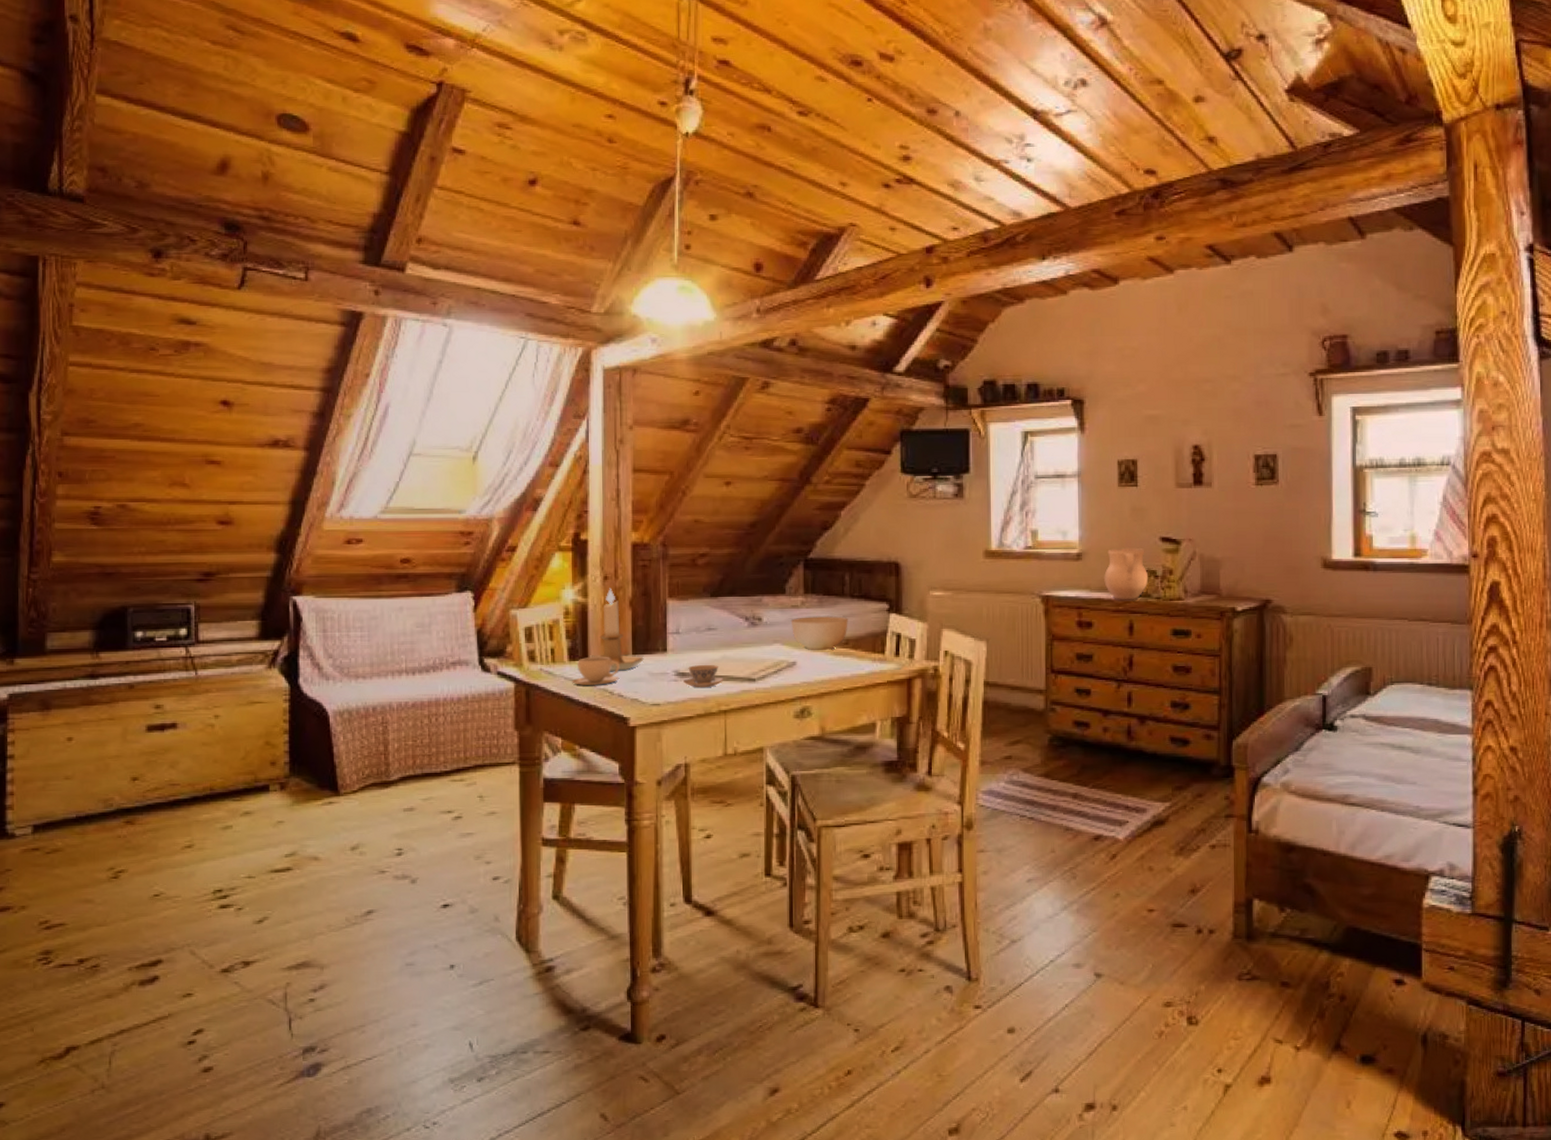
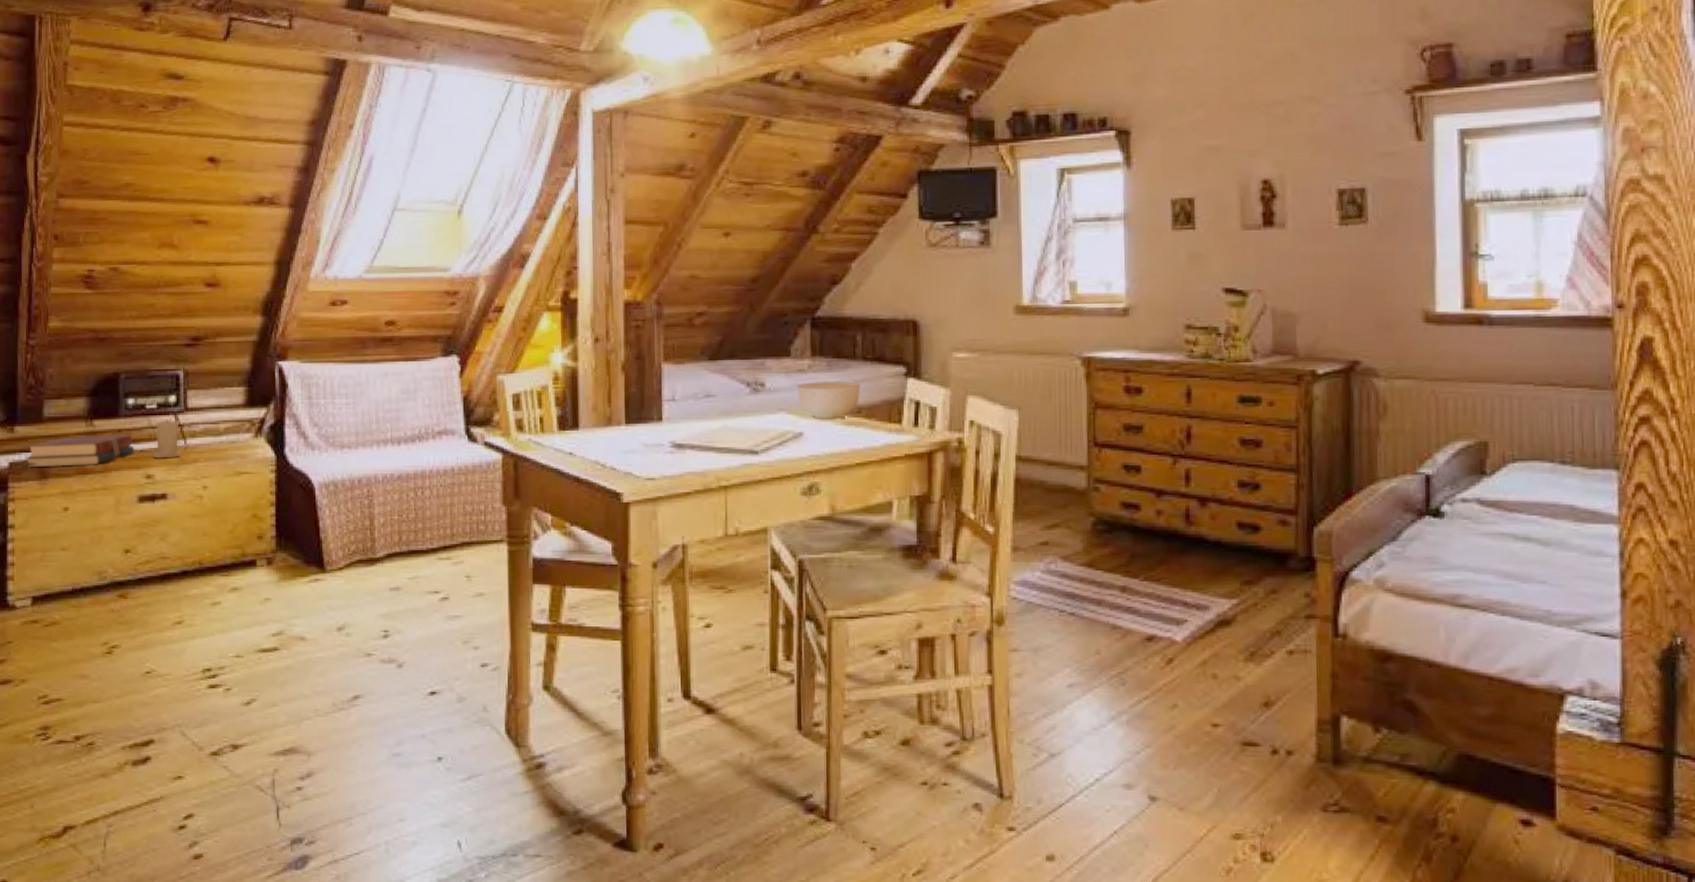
books: none [25,667,143,699] -> present [25,435,135,468]
candle: none [161,651,192,689] -> present [152,419,181,459]
teacup: present [571,656,620,685] -> none [561,425,612,457]
candlestick: present [599,588,644,671] -> none [590,351,638,442]
teacup: present [684,664,724,688] -> none [680,435,724,461]
ceramic jug: present [1104,547,1149,602] -> none [1156,300,1210,364]

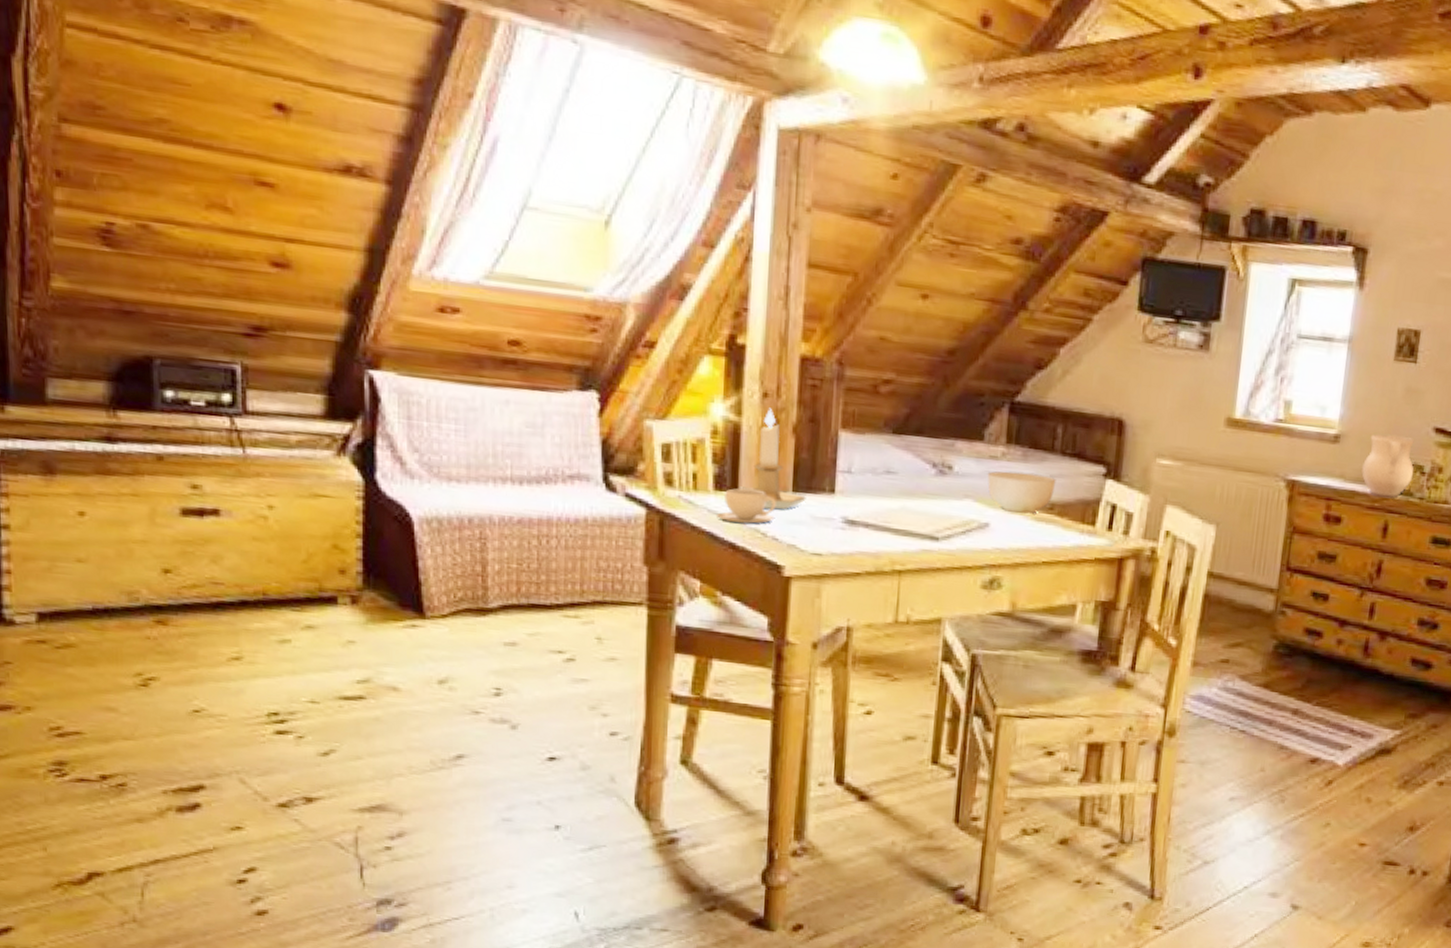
books: present [25,435,135,468] -> none [21,426,176,466]
candle: present [152,419,181,459] -> none [199,420,239,469]
teacup: none [561,425,612,457] -> present [715,488,776,524]
candlestick: none [590,351,638,442] -> present [753,408,806,510]
ceramic jug: none [1156,300,1210,364] -> present [1362,434,1414,499]

